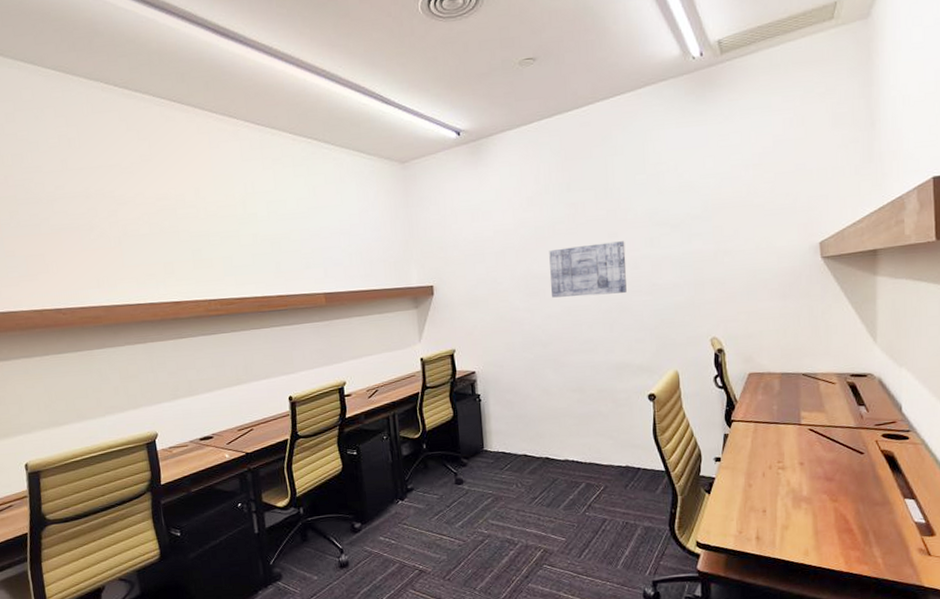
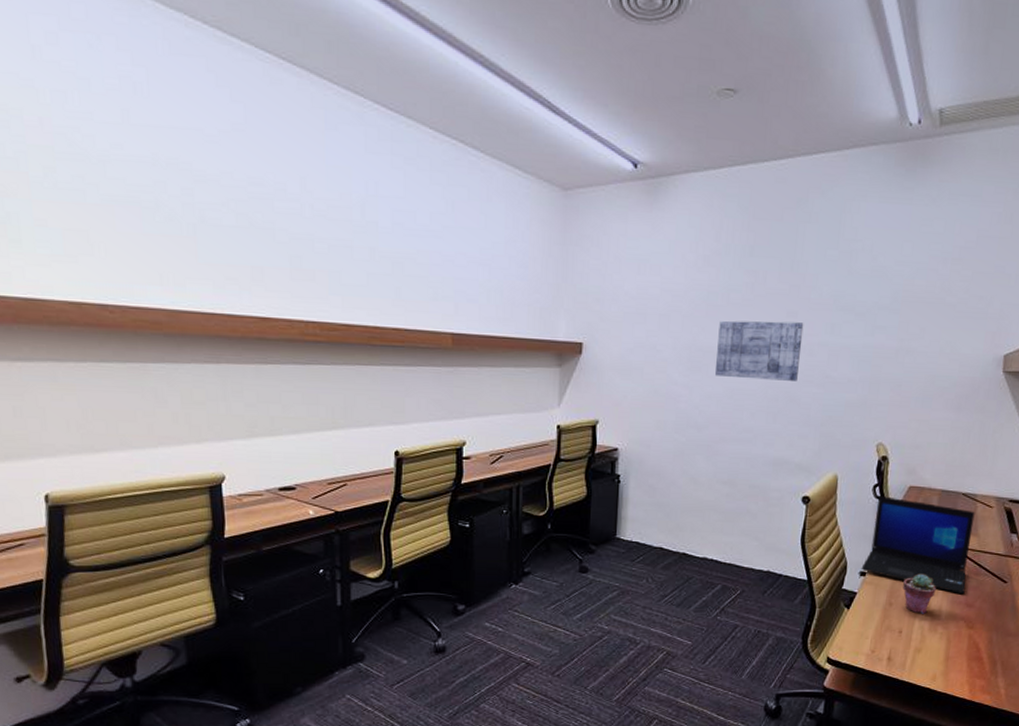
laptop: none [715,385,822,470] -> present [861,496,975,595]
potted succulent: none [759,453,793,492] -> present [903,573,936,614]

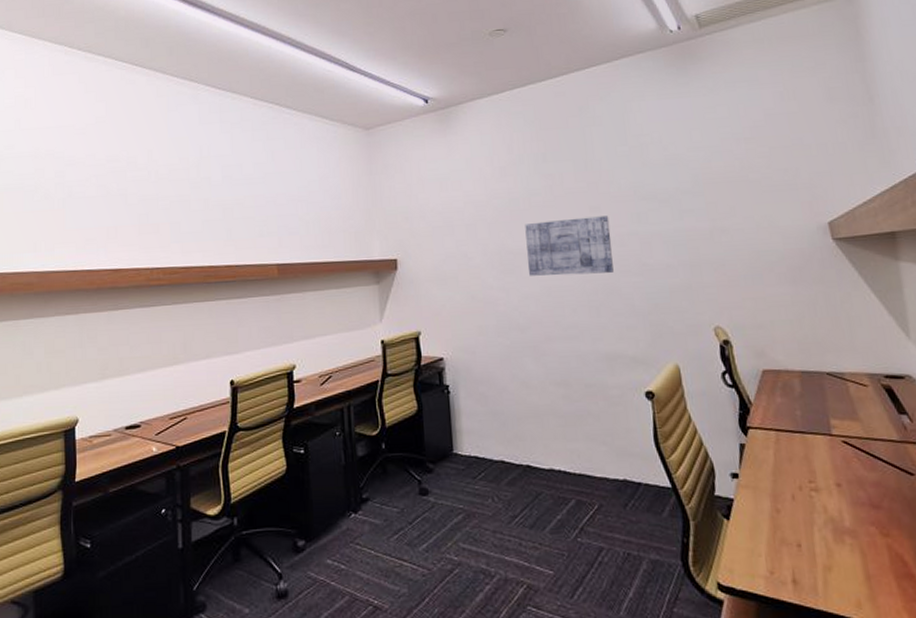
laptop: present [861,496,975,595] -> none [731,383,865,494]
potted succulent: present [903,573,936,614] -> none [786,470,829,521]

